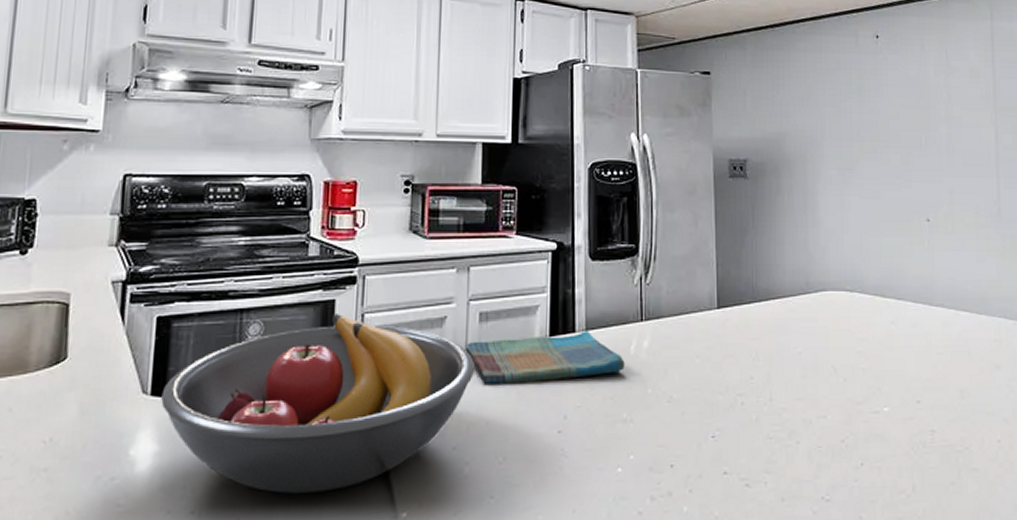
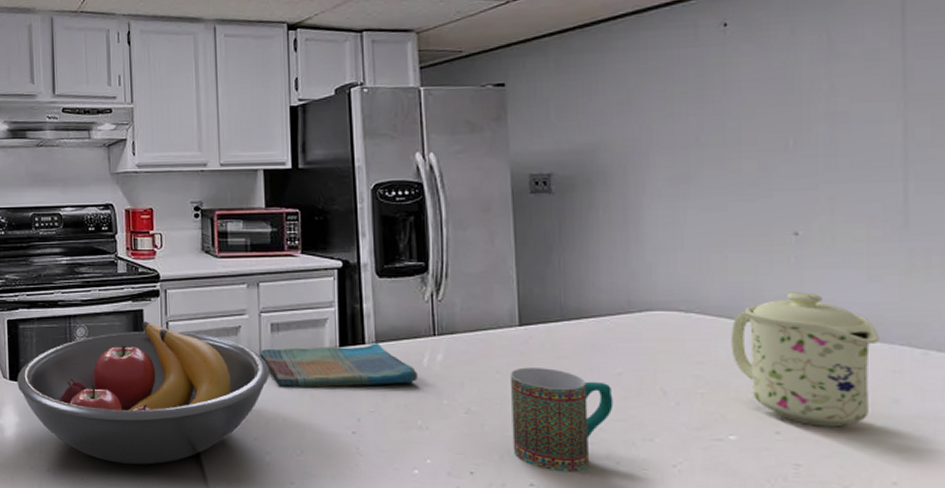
mug: none [709,350,795,457] -> present [511,367,614,473]
mug: none [884,272,986,394] -> present [731,292,880,427]

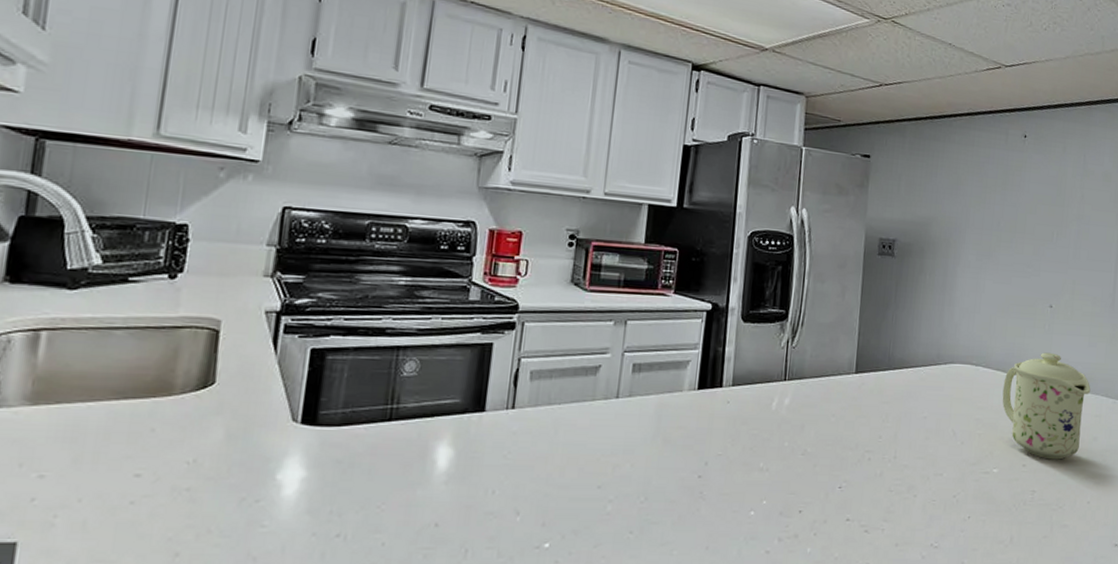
fruit bowl: present [17,321,270,465] -> none [311,357,625,522]
dish towel: present [260,342,418,388] -> none [616,385,766,432]
mug: present [511,367,614,473] -> none [836,411,918,507]

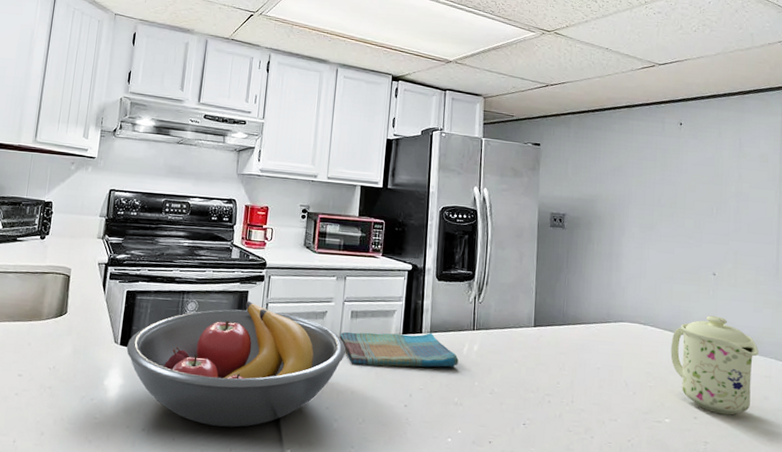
fruit bowl: none [311,357,625,522] -> present [126,301,346,428]
dish towel: none [616,385,766,432] -> present [339,331,459,368]

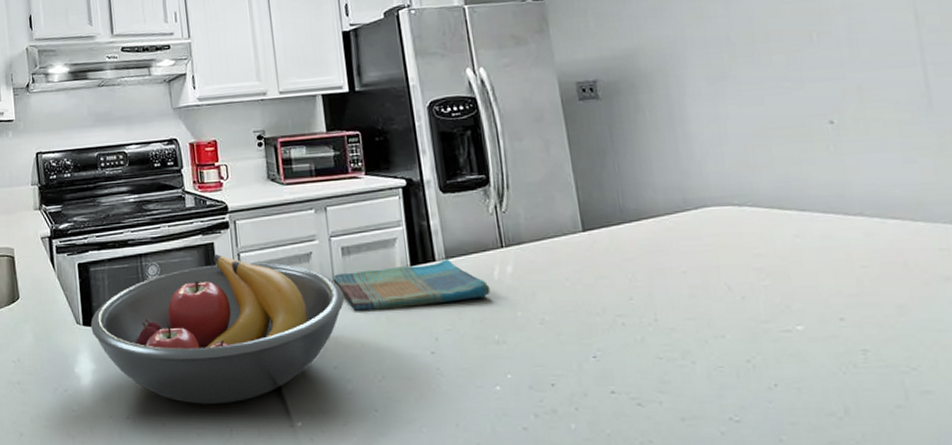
mug: present [670,315,759,415] -> none [784,178,925,310]

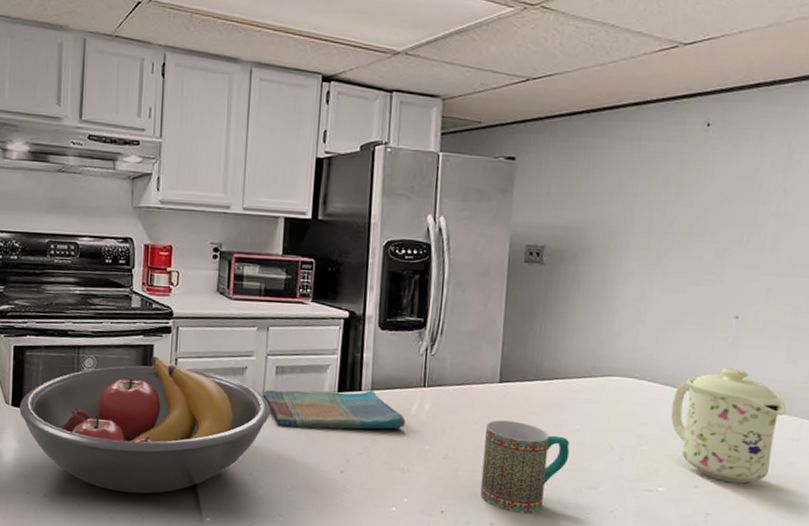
mug: none [580,271,683,377] -> present [479,420,570,514]
mug: none [784,178,925,310] -> present [670,367,787,484]

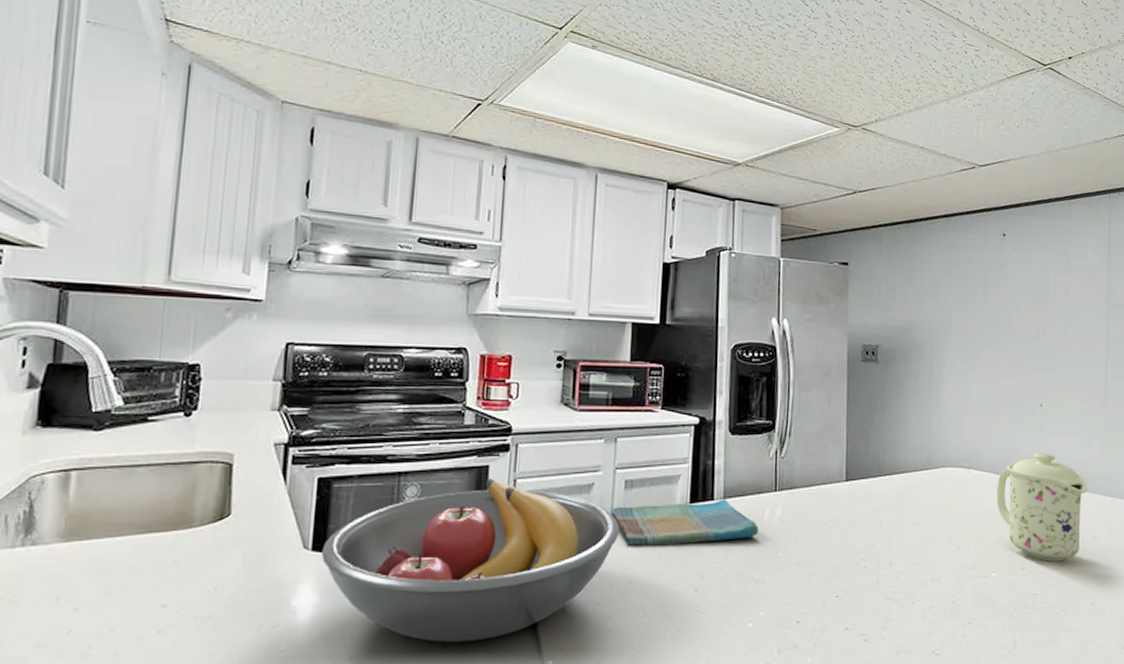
mug: present [479,420,570,514] -> none [833,519,913,615]

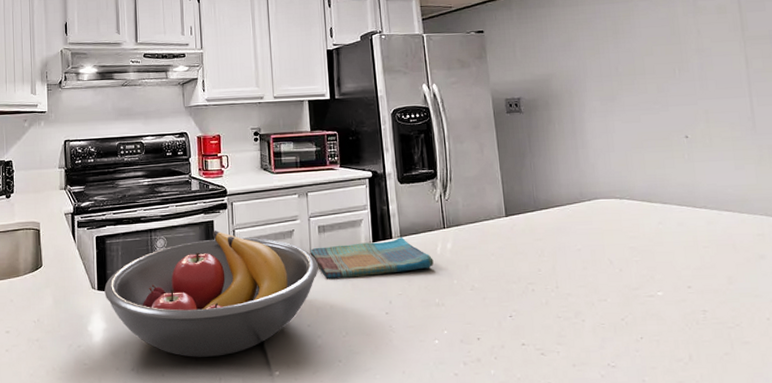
mug: present [996,452,1088,562] -> none [651,179,747,280]

